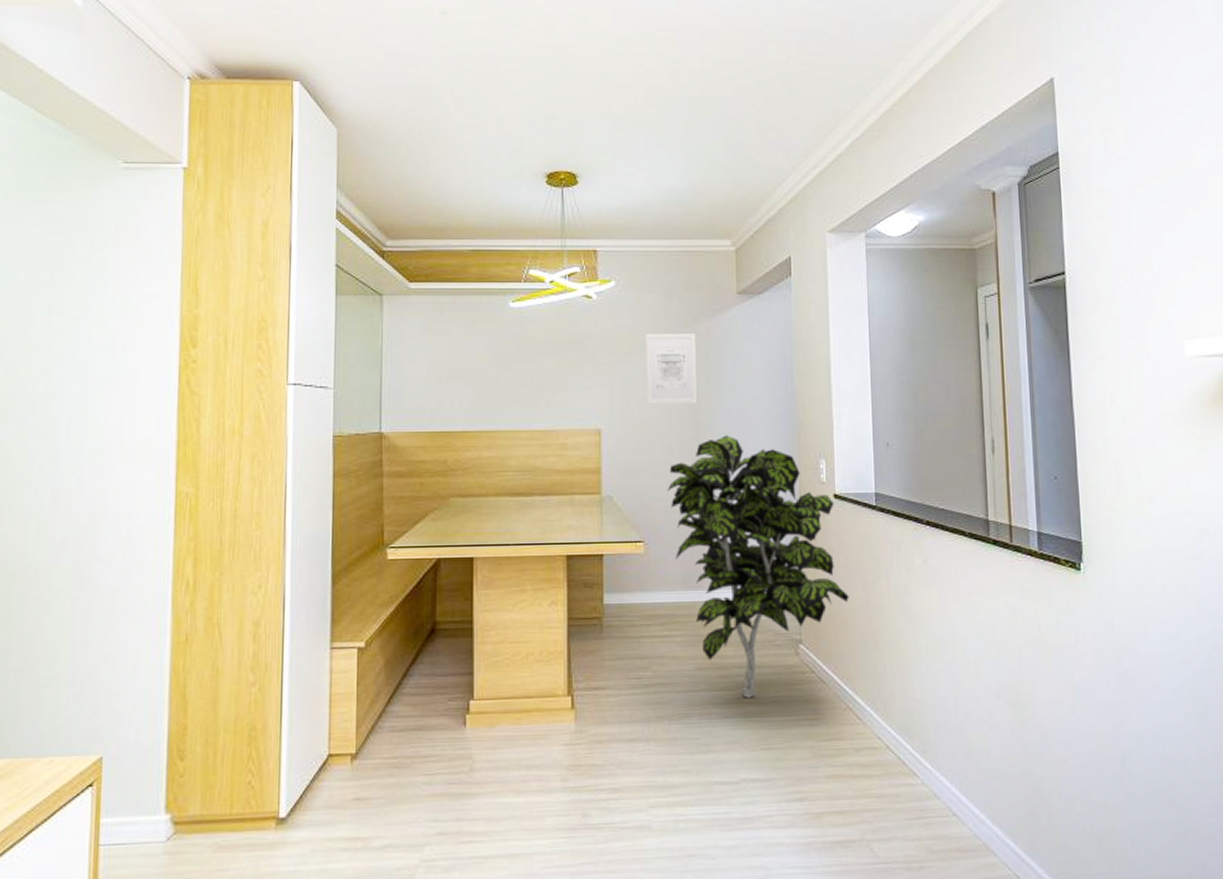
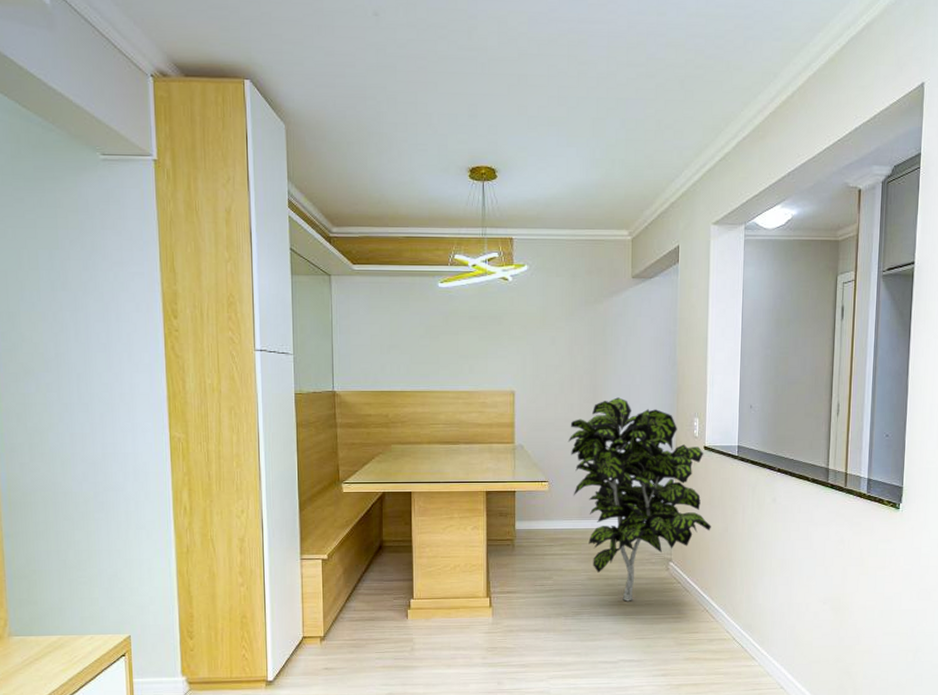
wall art: present [646,334,698,404] -> none [553,312,596,371]

